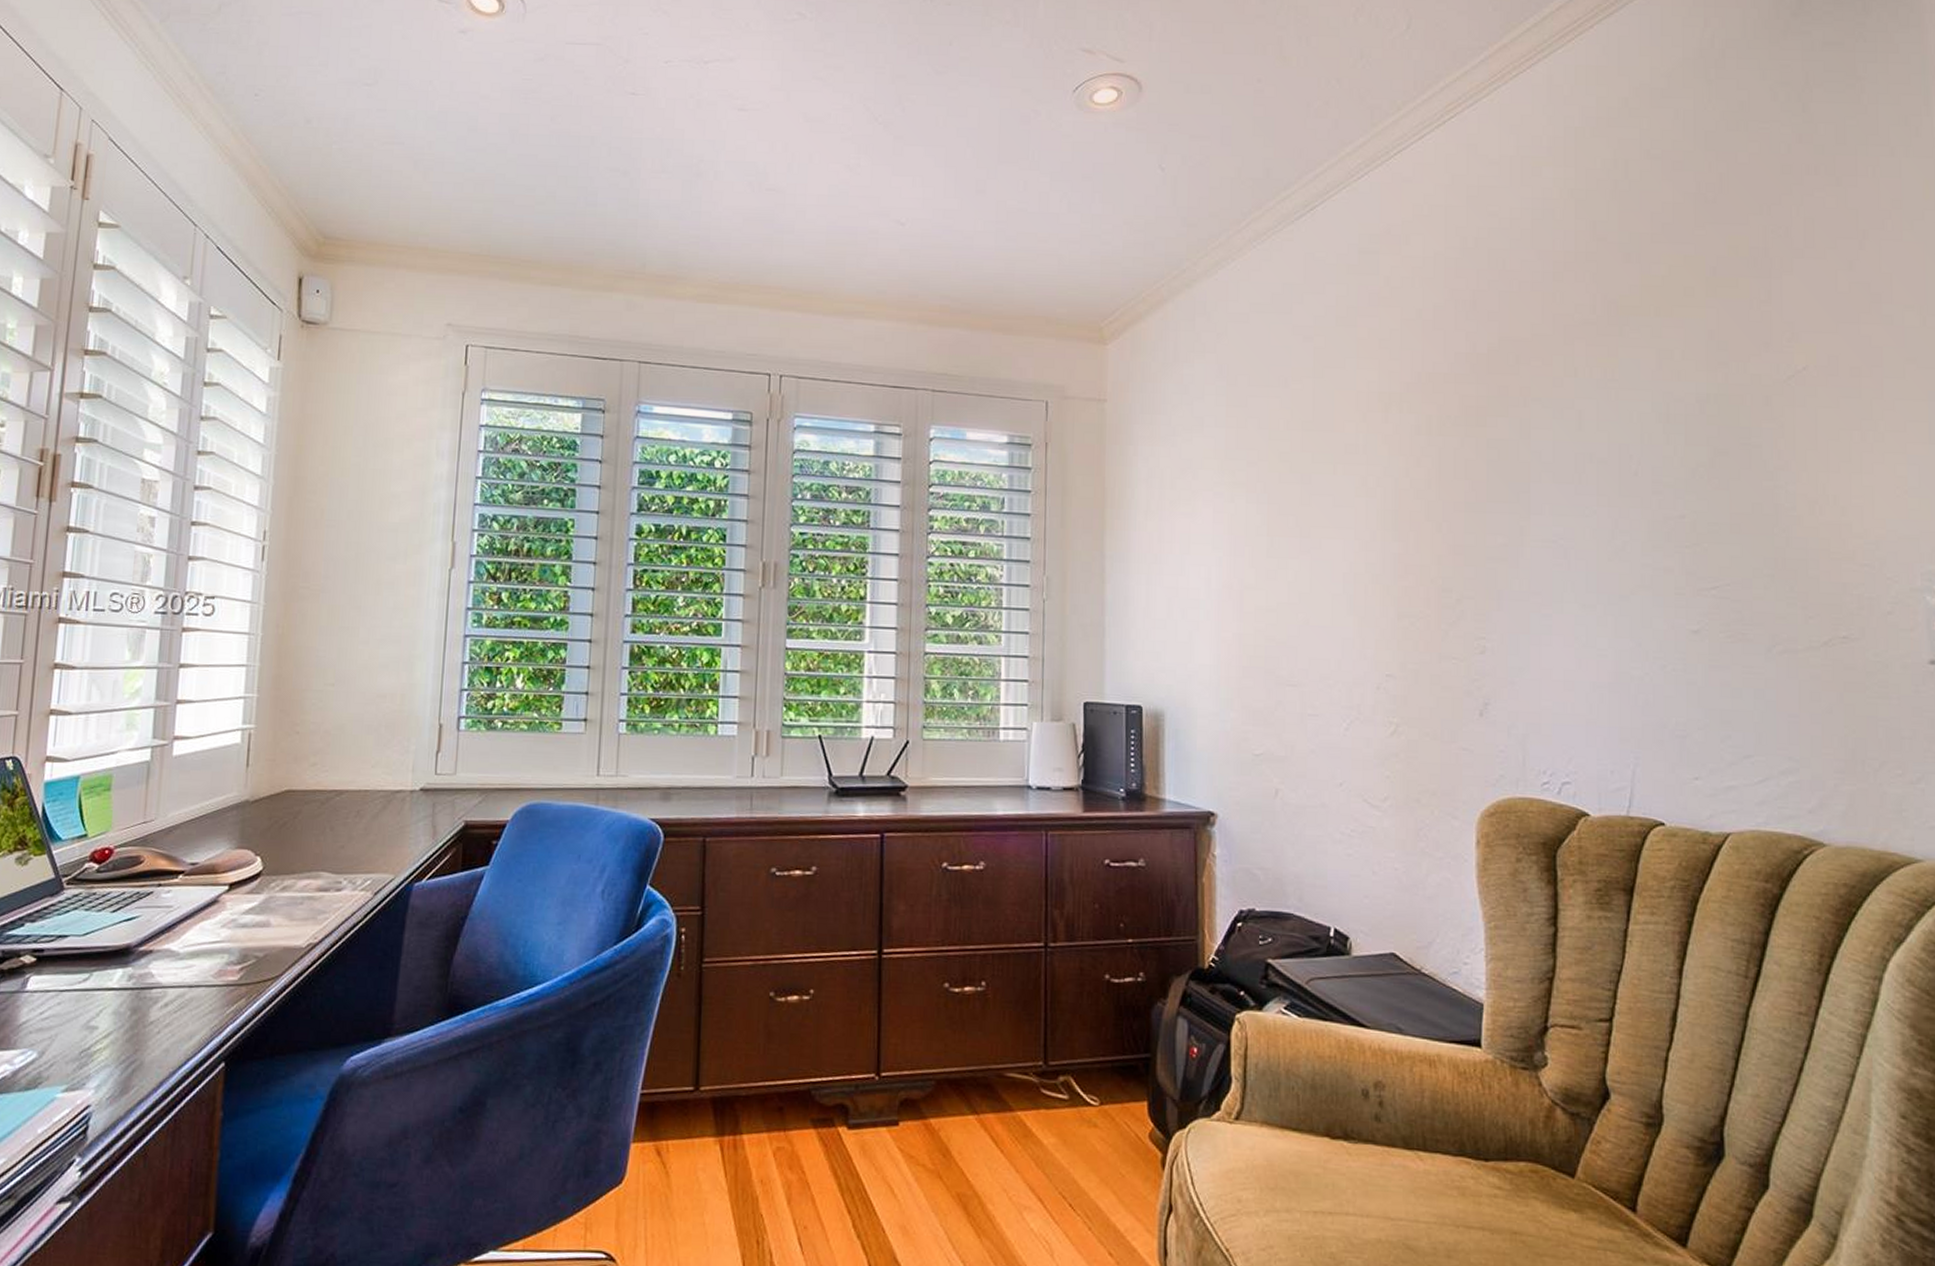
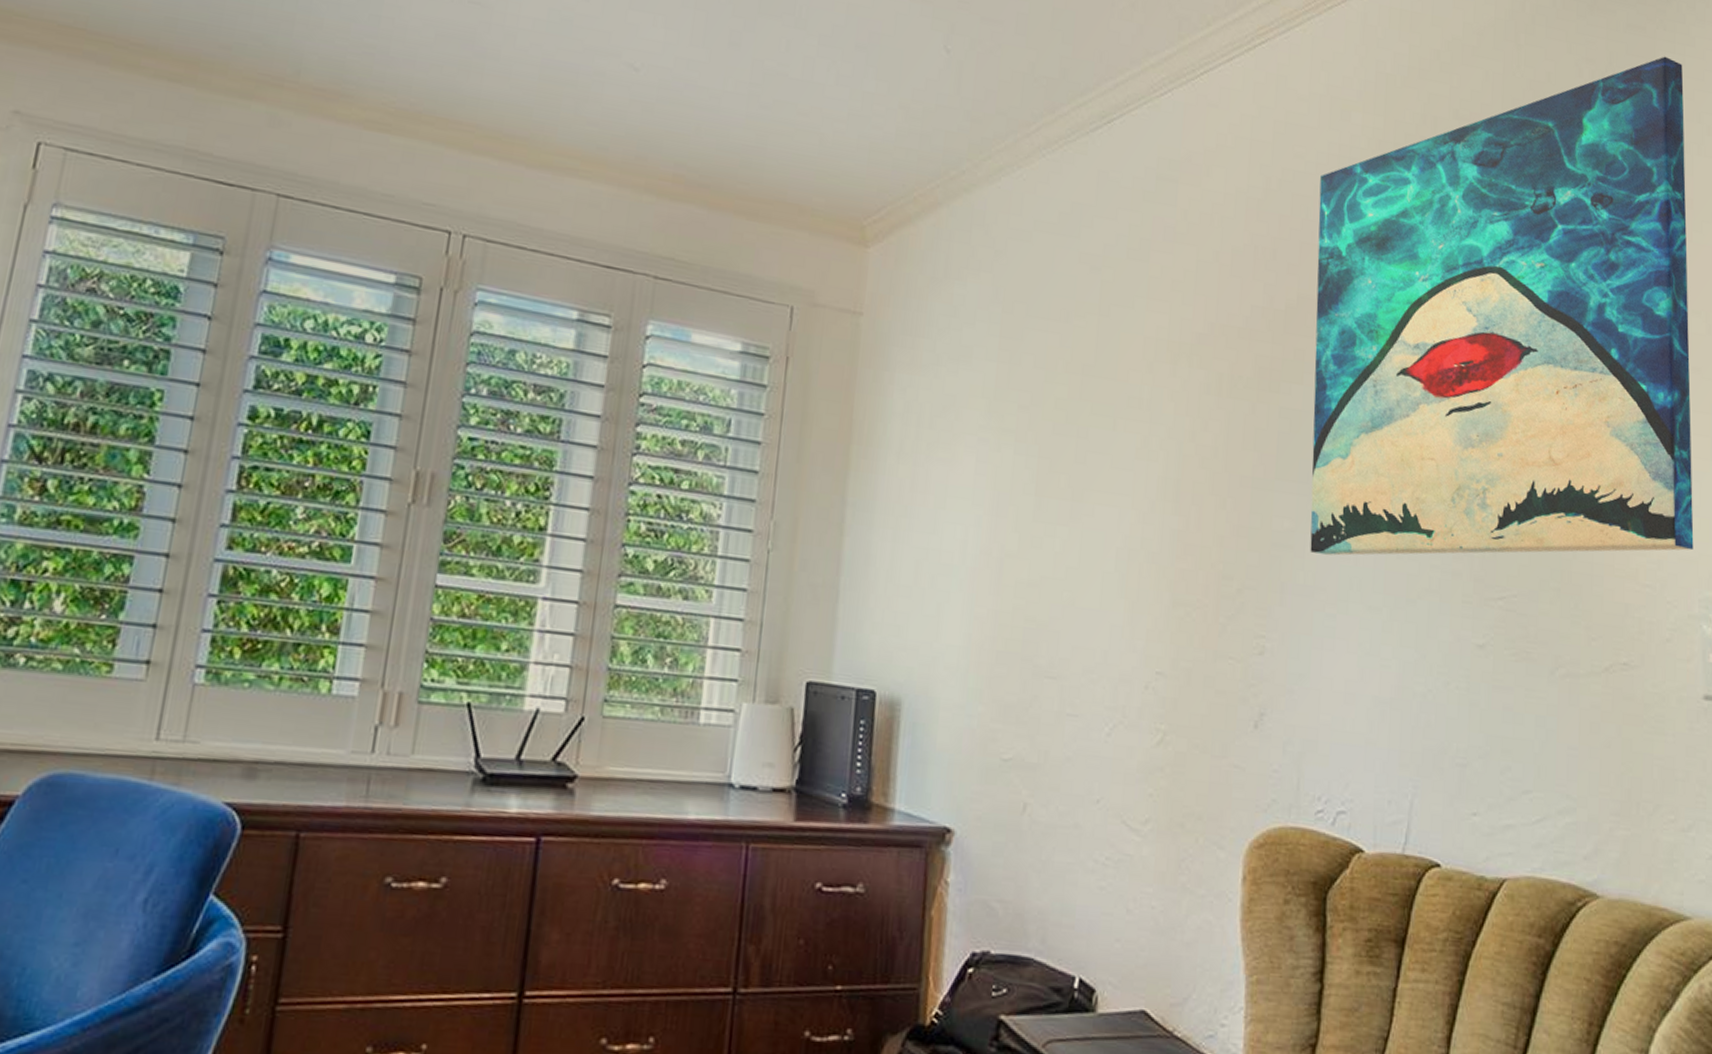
wall art: none [1515,67,1914,564] -> present [1310,56,1694,556]

